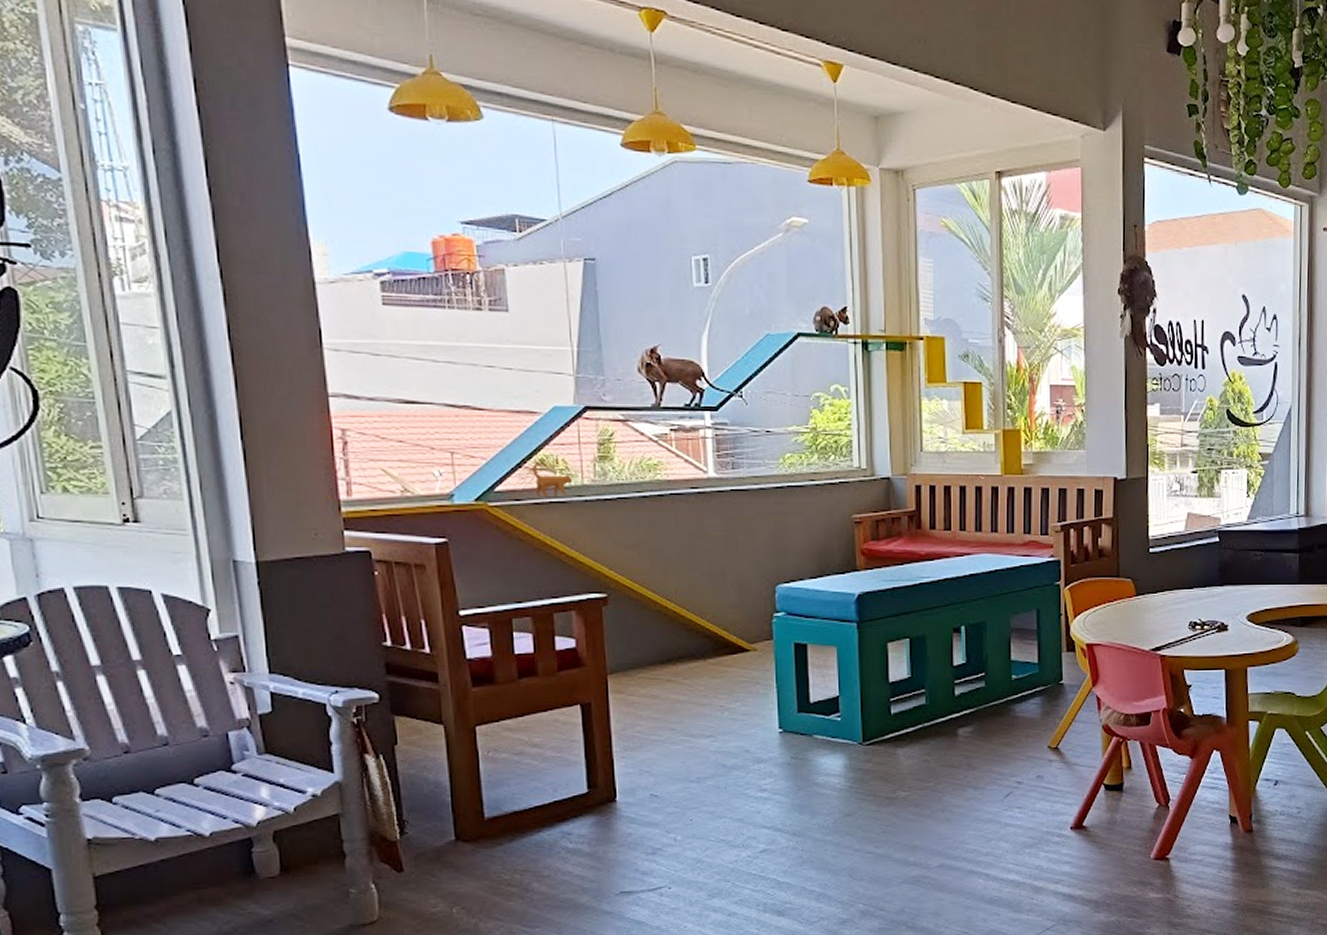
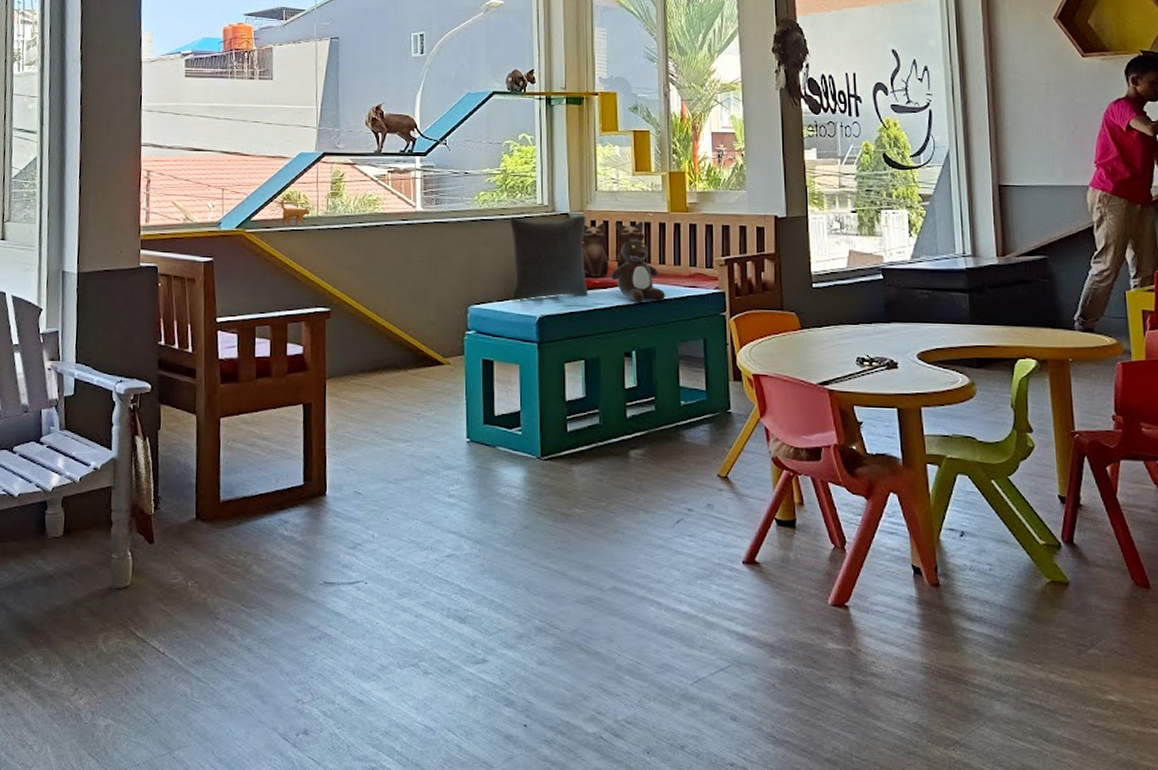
pillow: none [823,479,914,577] -> present [510,215,589,301]
cat: none [906,486,977,548] -> present [582,221,646,277]
stuffed animal: none [938,498,997,575] -> present [611,232,665,303]

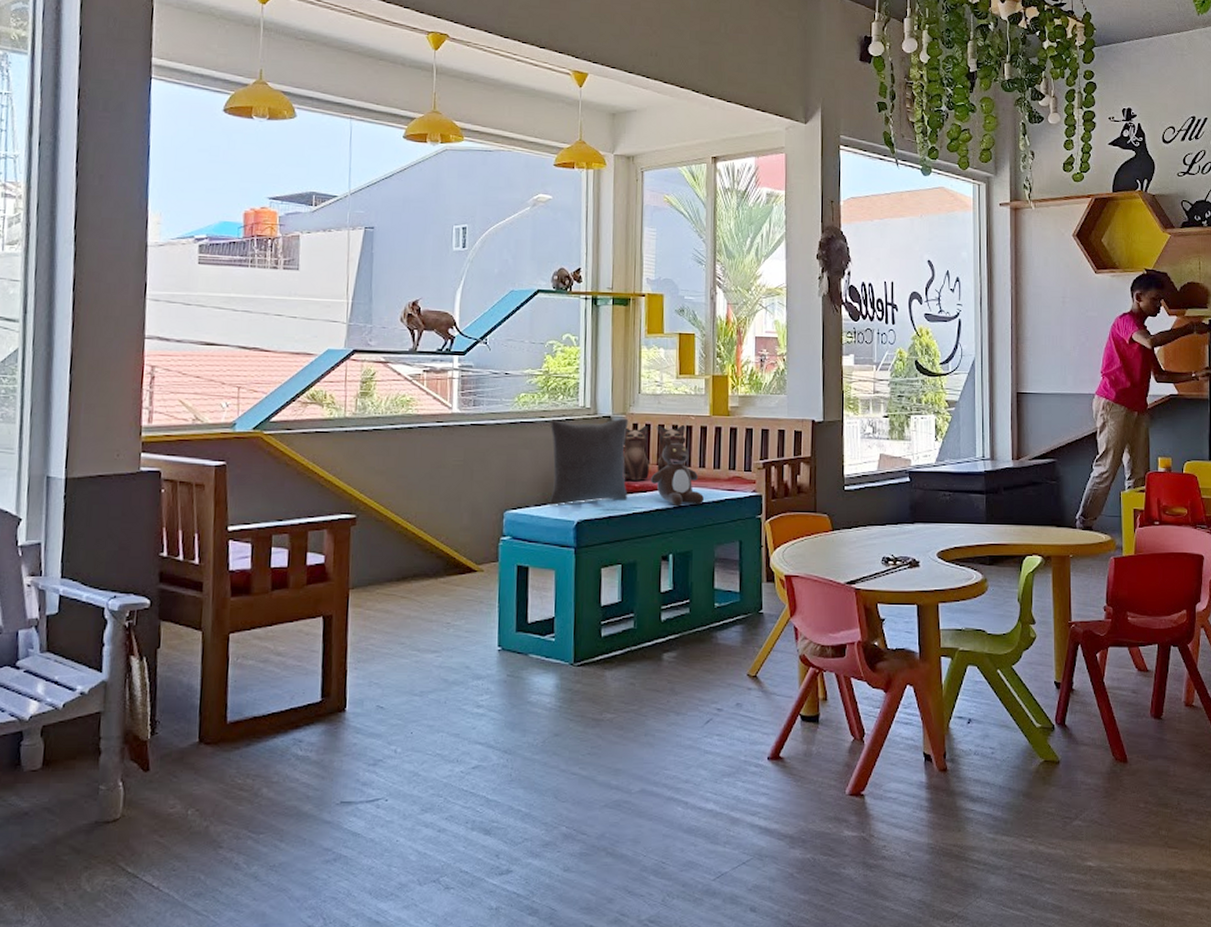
cat figurine: present [281,197,311,227] -> none [304,397,337,428]

